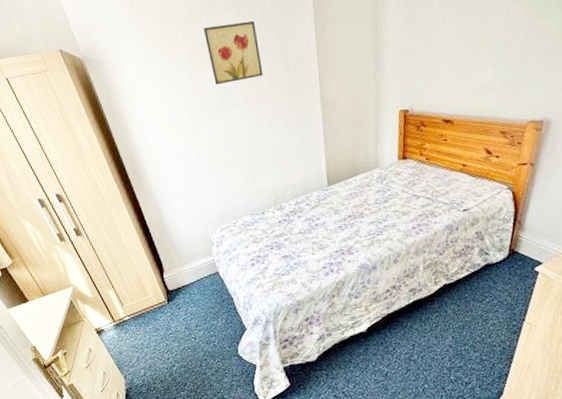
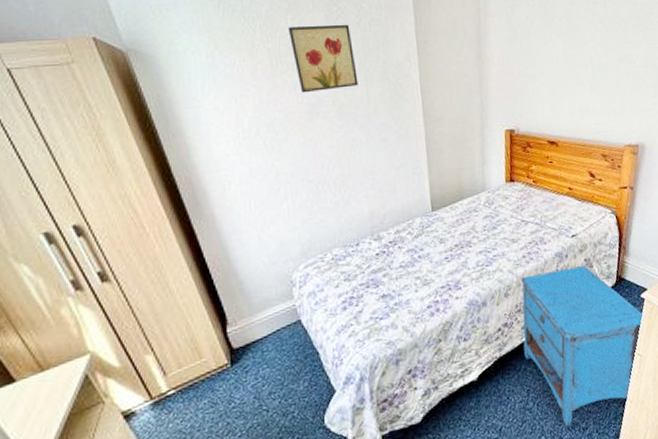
nightstand: none [410,238,535,379] -> present [521,266,642,426]

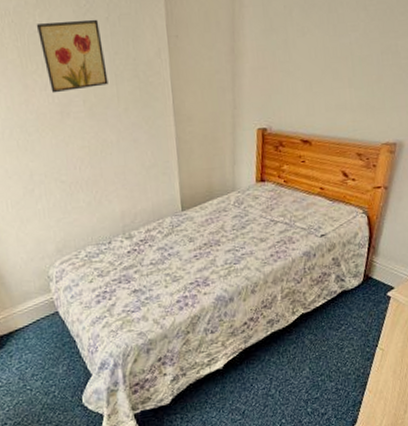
nightstand: present [521,266,642,426] -> none [268,264,387,411]

